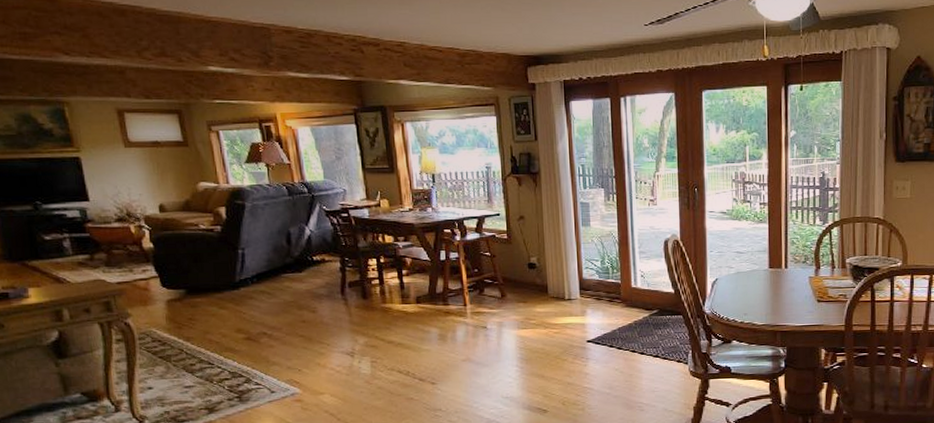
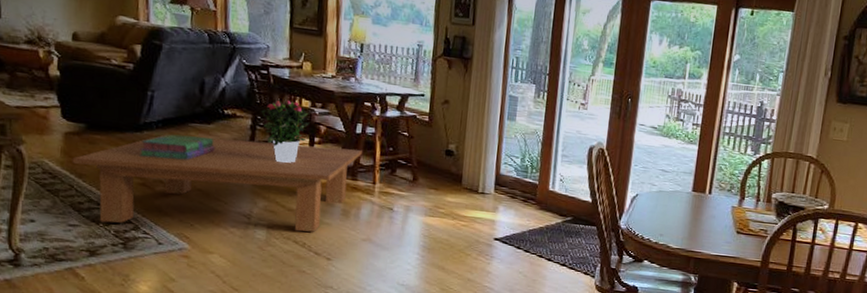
coffee table: none [178,275,449,380] -> present [72,134,362,232]
stack of books: none [240,286,310,312] -> present [140,134,215,160]
potted flower: none [348,238,395,299] -> present [261,99,309,164]

